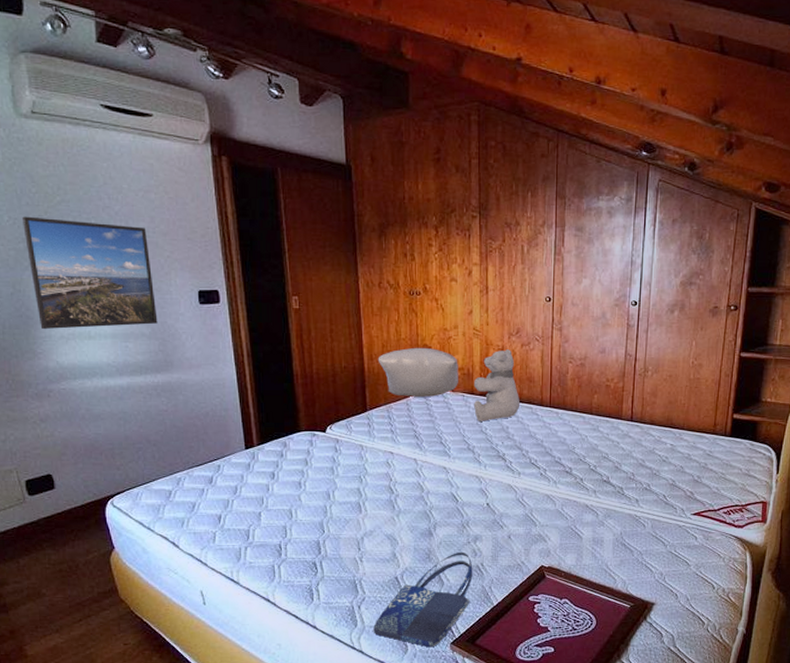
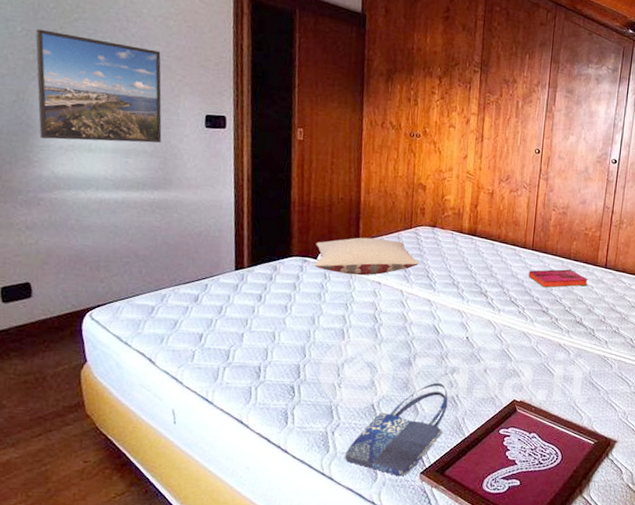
pillow: none [323,406,431,446] -> present [315,237,419,276]
pillow: present [378,347,458,397] -> none [374,185,450,233]
teddy bear: present [474,349,519,421] -> none [461,194,505,259]
hardback book: none [548,425,613,447] -> present [528,269,588,288]

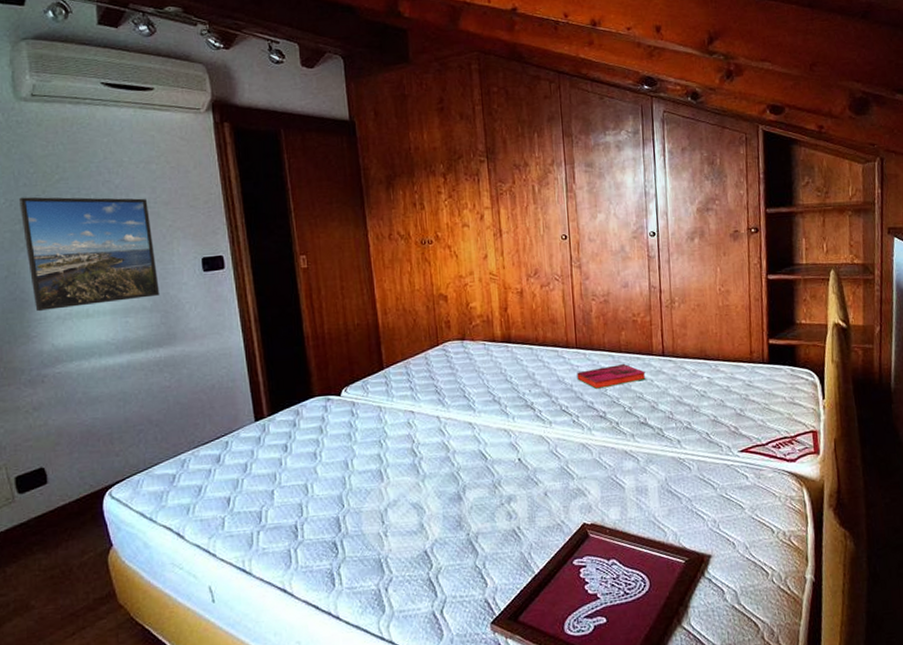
pillow: present [315,237,419,276] -> none [337,361,453,408]
shopping bag: present [345,382,448,477] -> none [403,515,509,631]

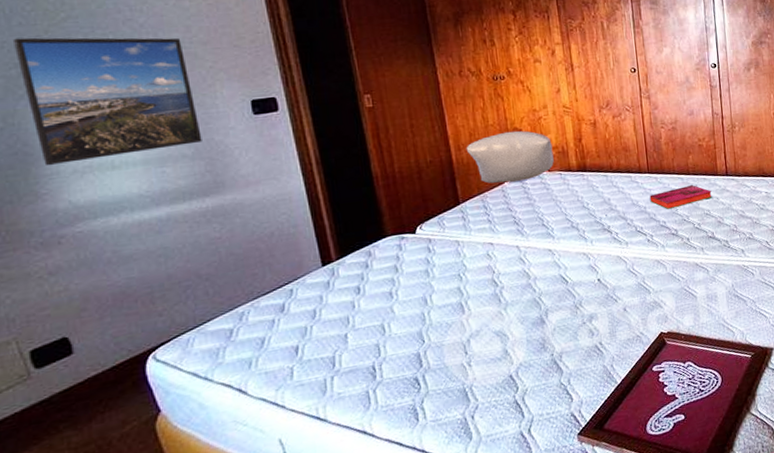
pillow: none [392,296,478,351] -> present [466,130,554,184]

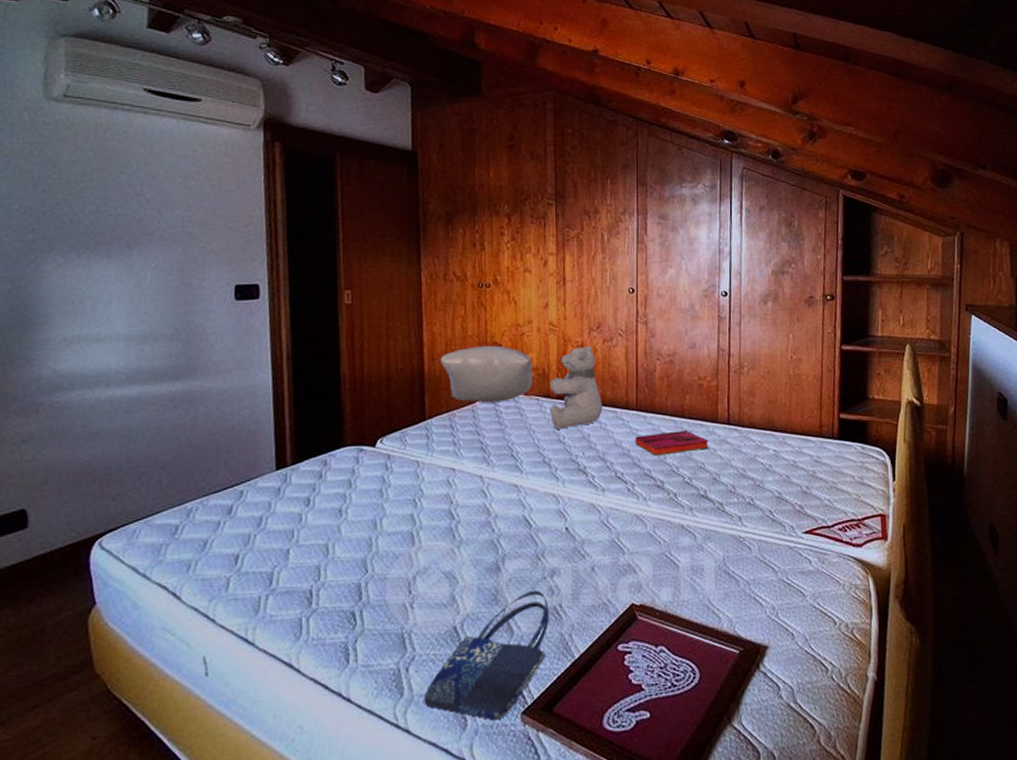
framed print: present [12,37,202,166] -> none [34,204,184,332]
shopping bag: none [491,333,593,445] -> present [424,590,548,721]
teddy bear: none [570,122,619,198] -> present [550,346,602,429]

